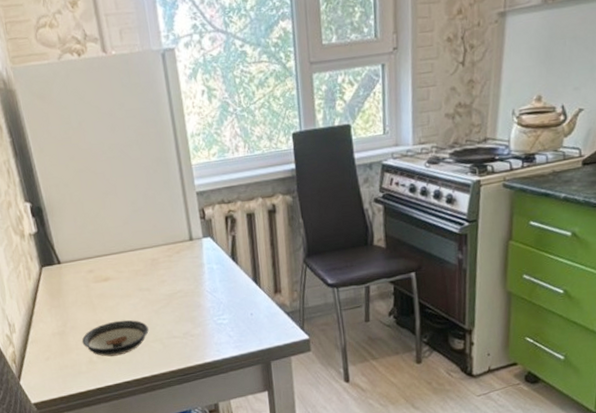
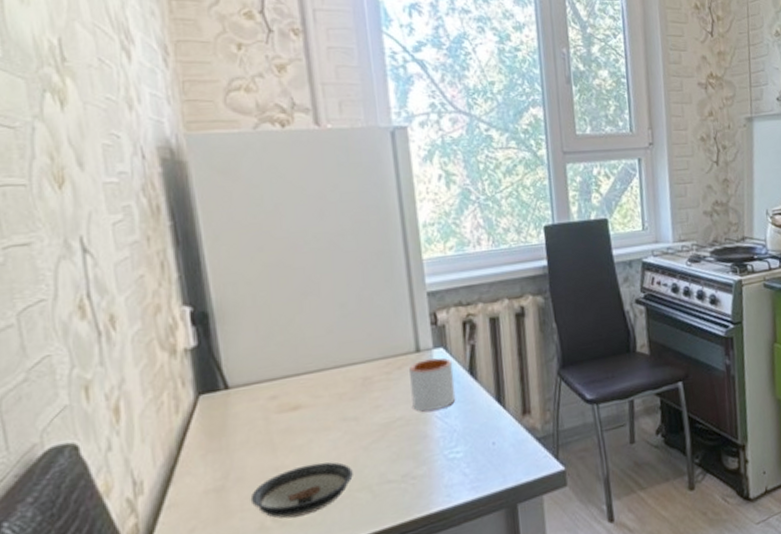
mug: none [185,245,222,287] -> present [409,357,456,412]

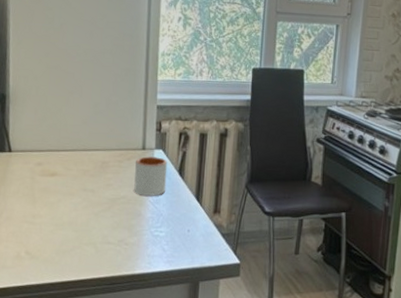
saucer: present [250,462,353,519] -> none [13,217,85,254]

